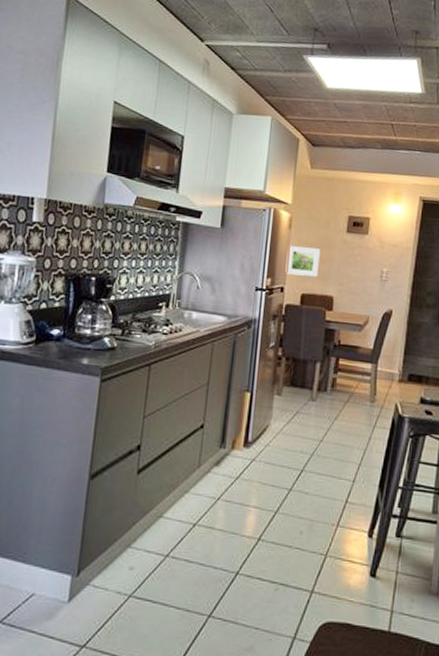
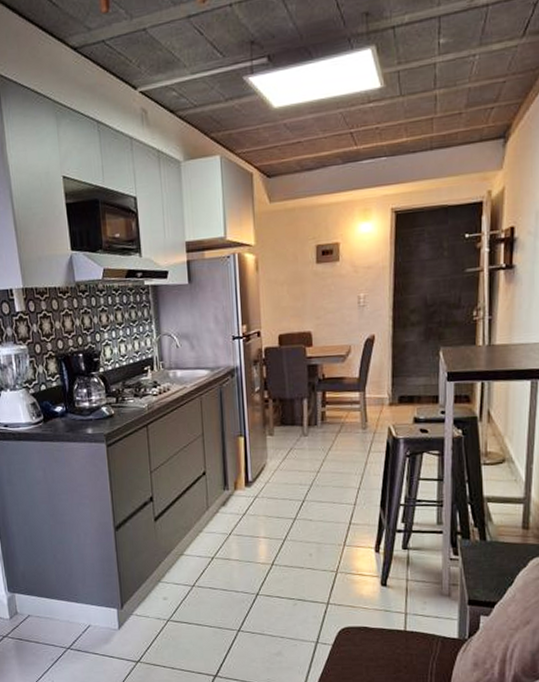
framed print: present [285,246,320,277] -> none [258,286,293,318]

